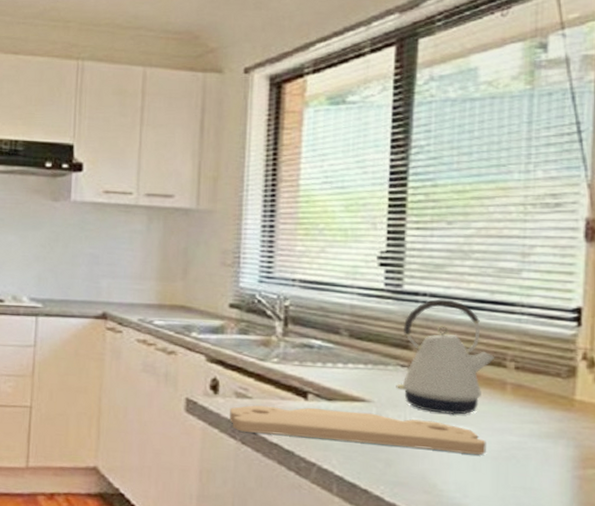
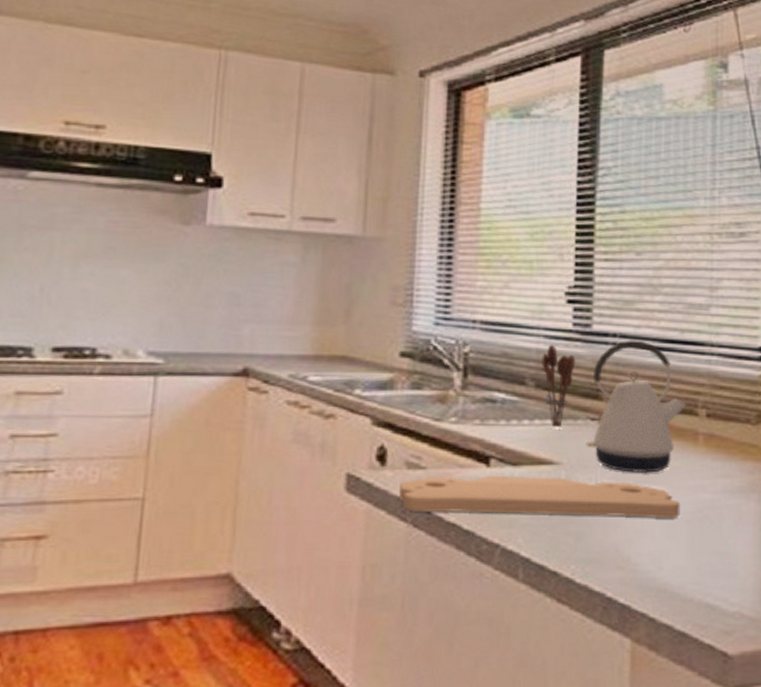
utensil holder: none [355,300,387,373] -> present [542,344,576,430]

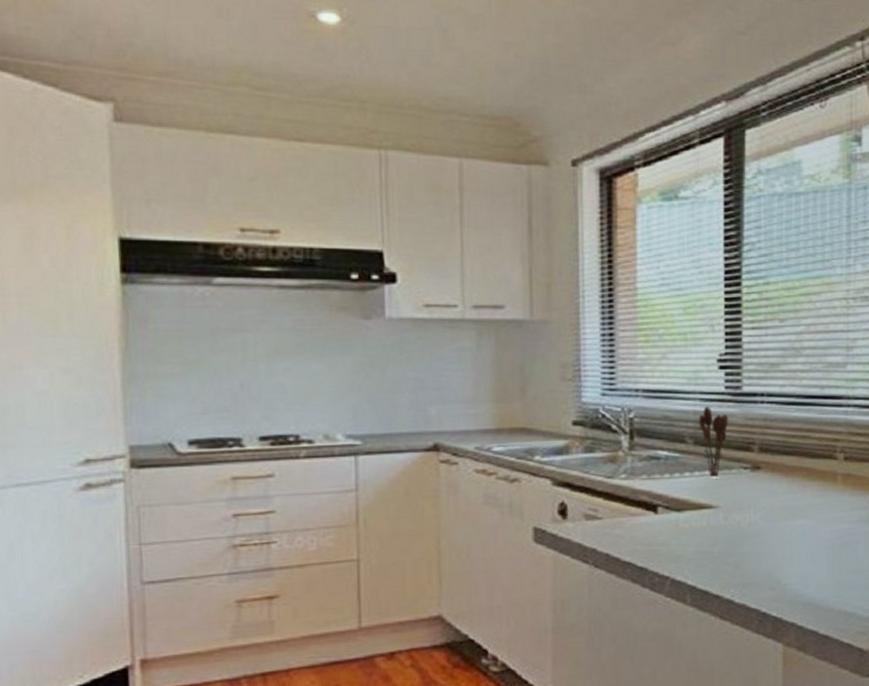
cutting board: present [399,476,680,518] -> none [580,518,822,555]
kettle: present [586,340,687,474] -> none [740,397,827,511]

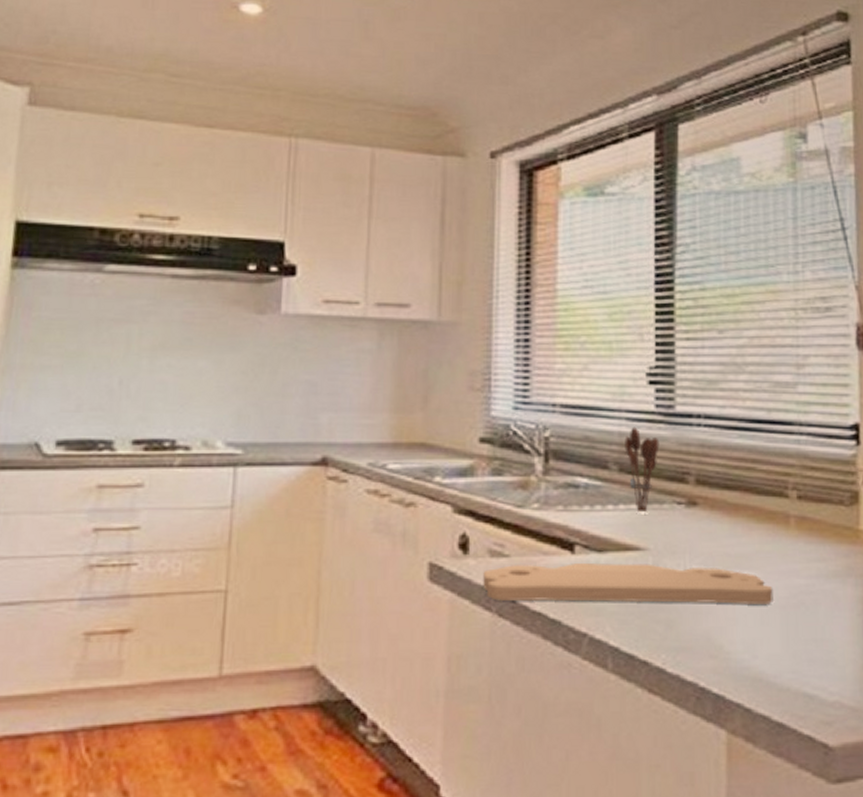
cutting board: none [580,518,822,555] -> present [483,563,773,604]

